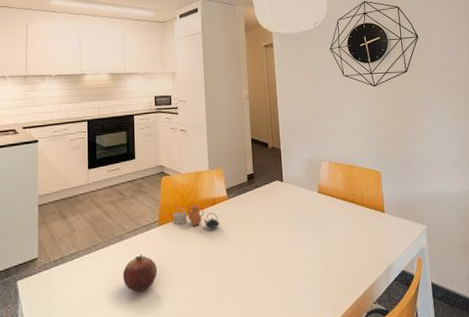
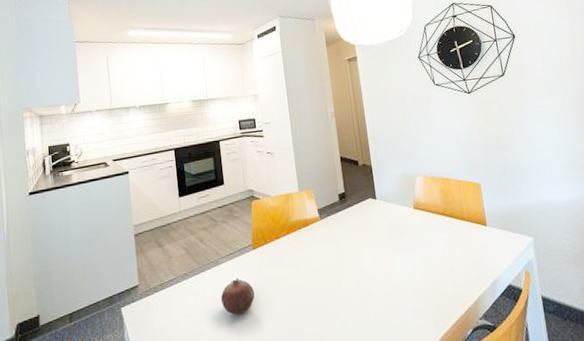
teapot: present [172,202,219,229] -> none [265,225,313,250]

